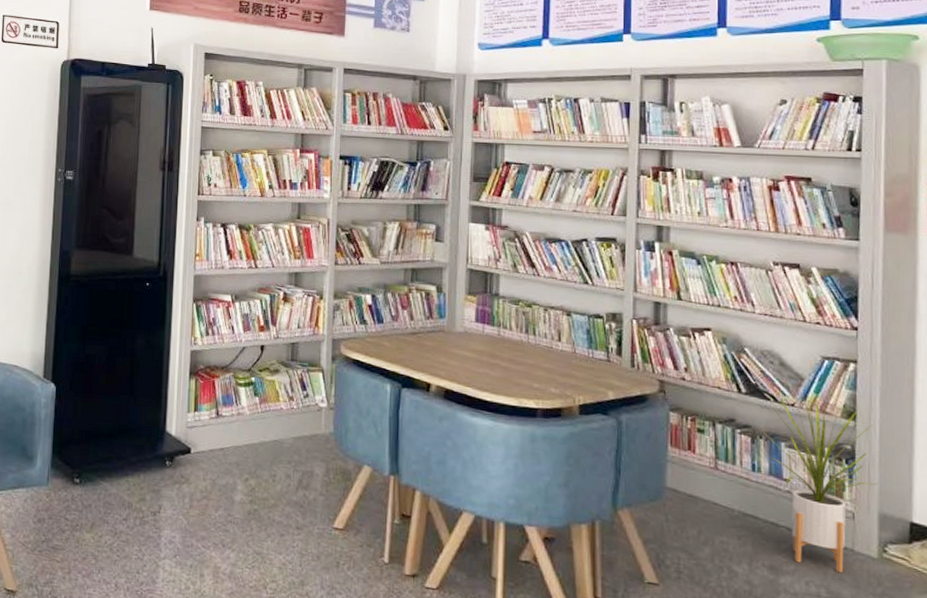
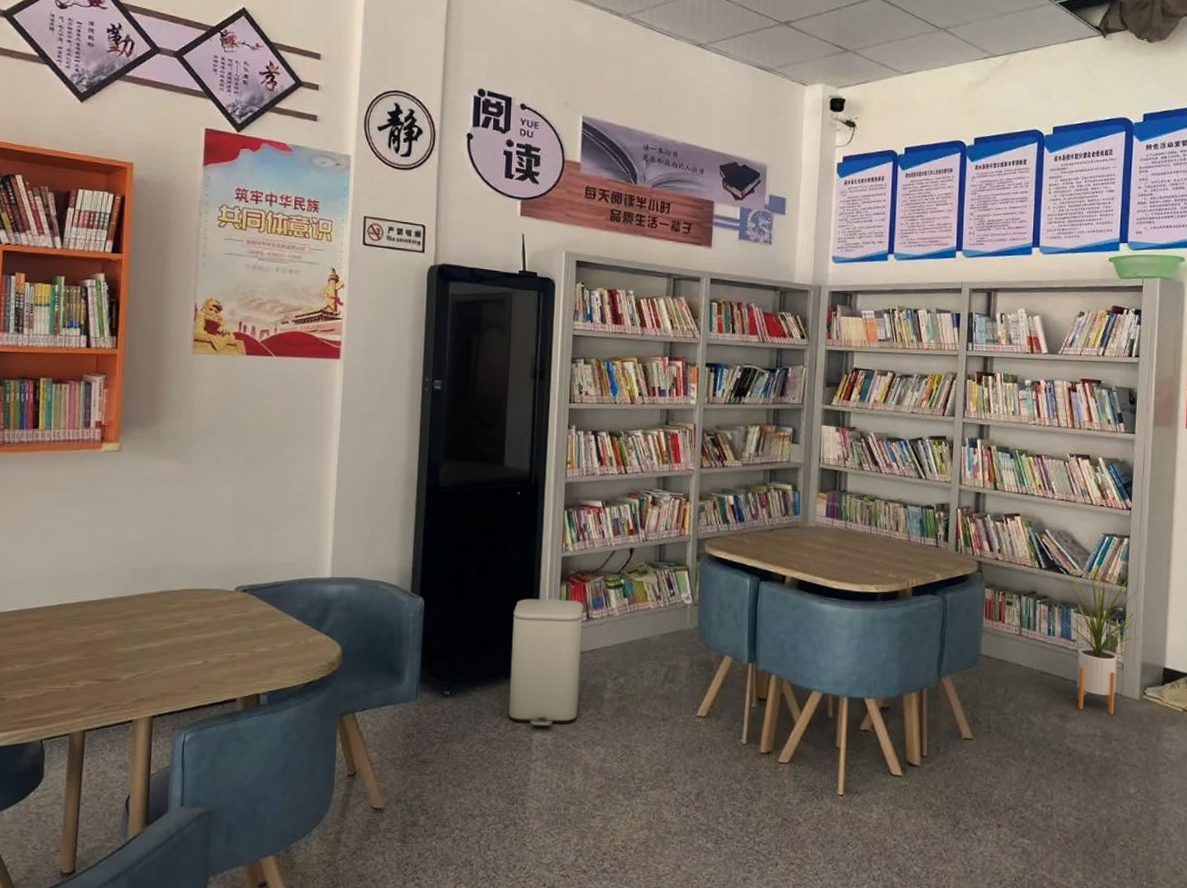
pedal bin: none [137,391,213,524] -> present [508,598,583,726]

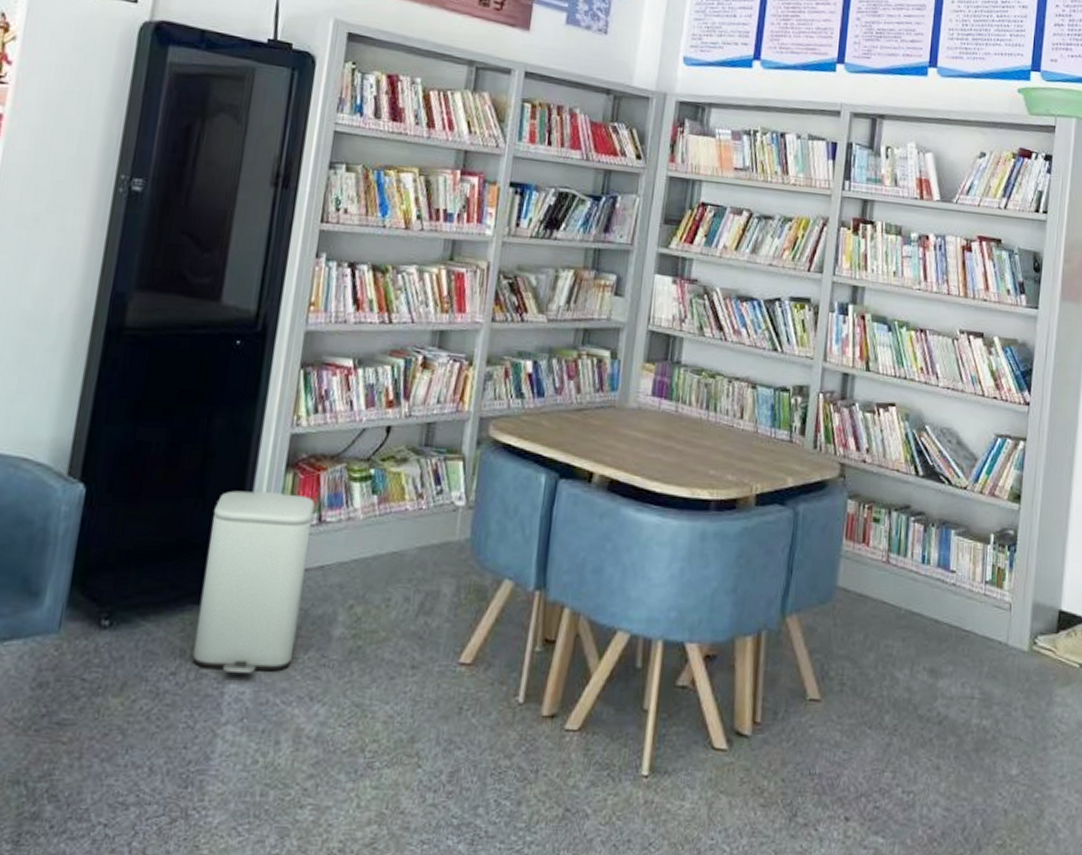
house plant: present [1056,565,1141,715] -> none [933,473,1035,671]

